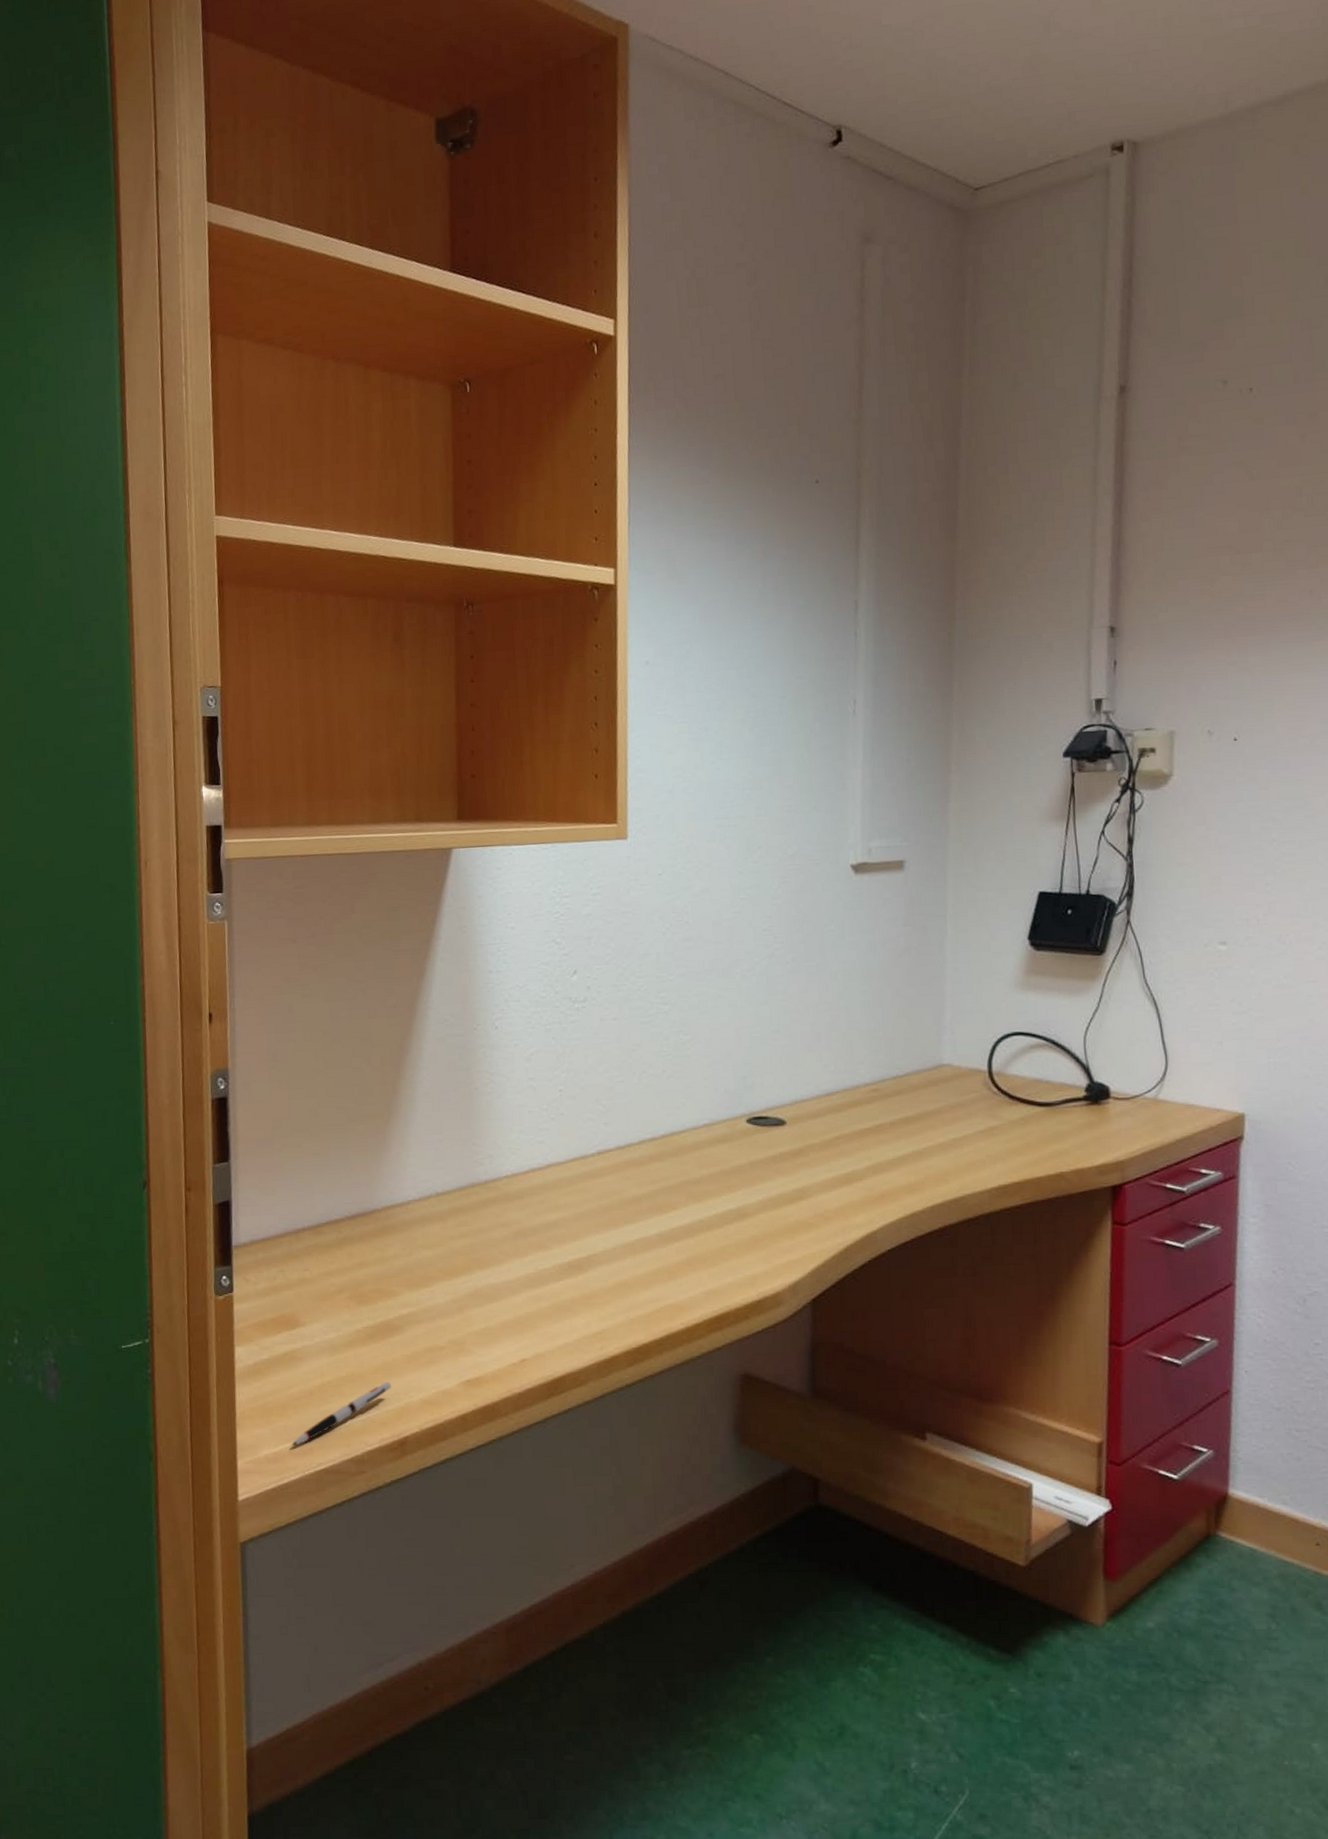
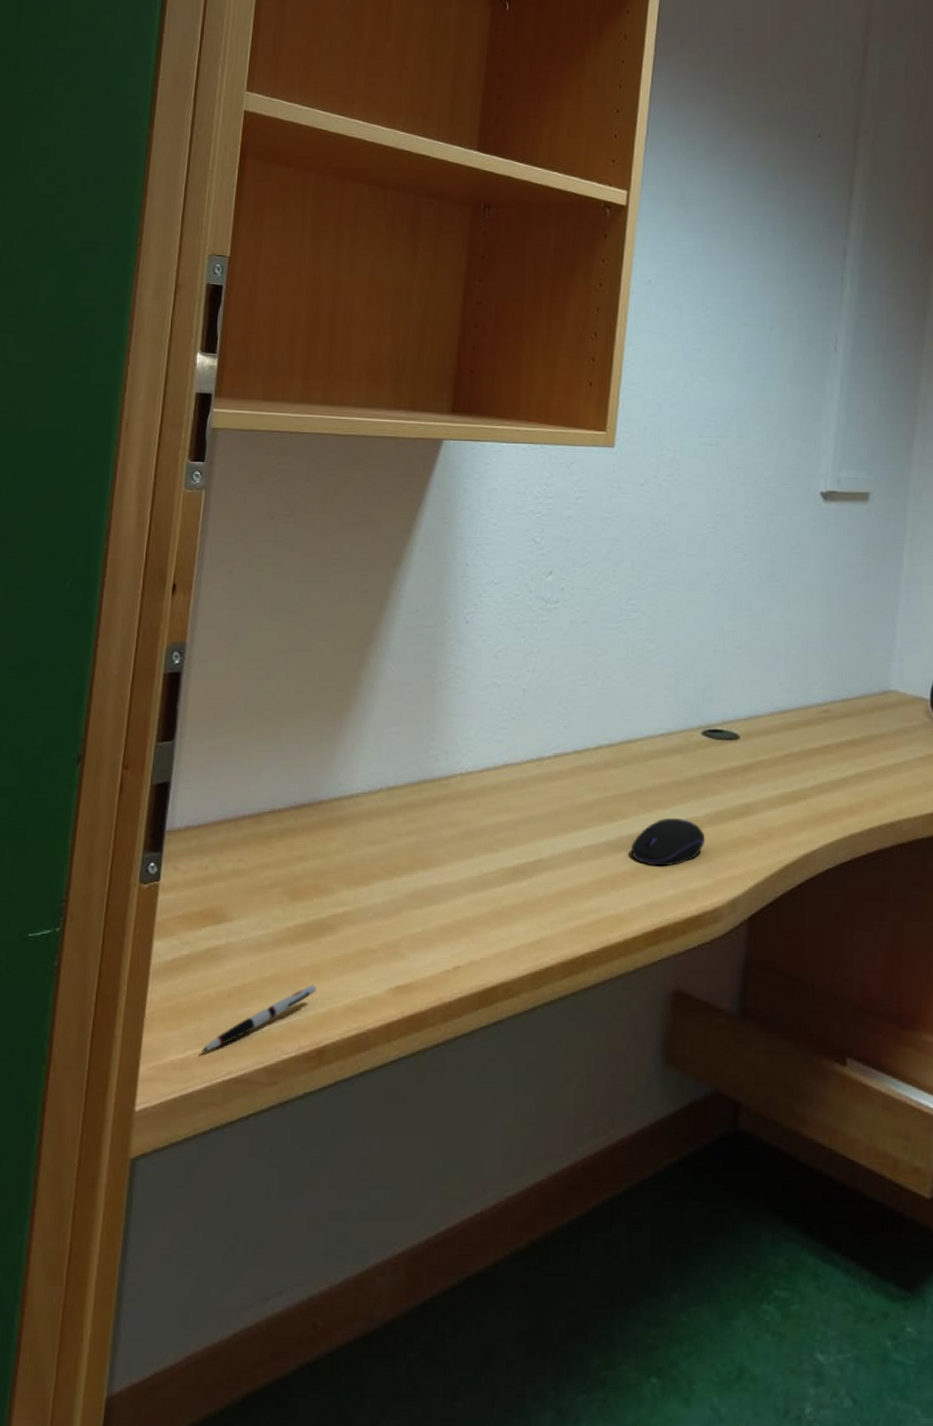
computer mouse: none [683,1206,760,1255] -> present [630,817,706,867]

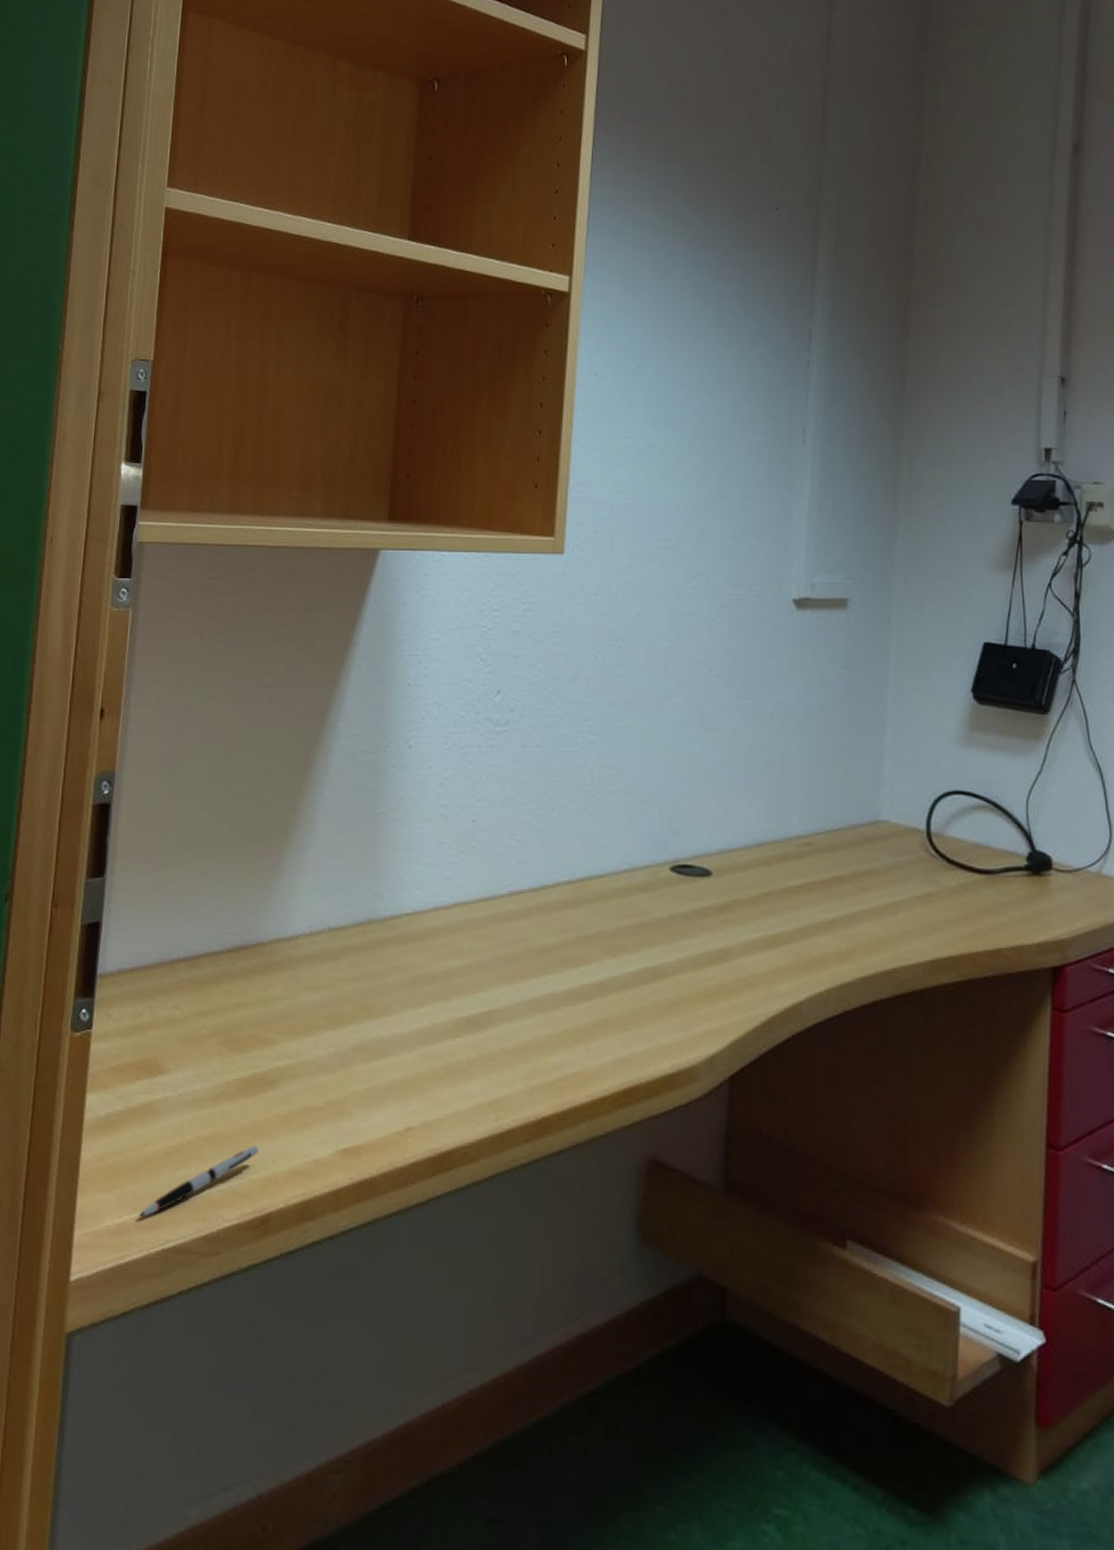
computer mouse: present [630,817,706,867] -> none [595,963,678,1018]

